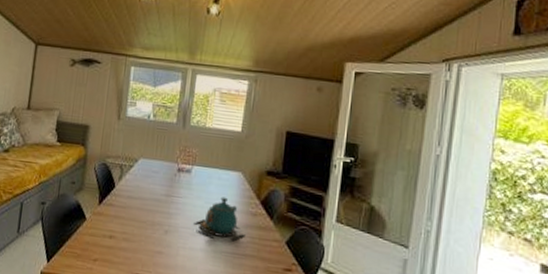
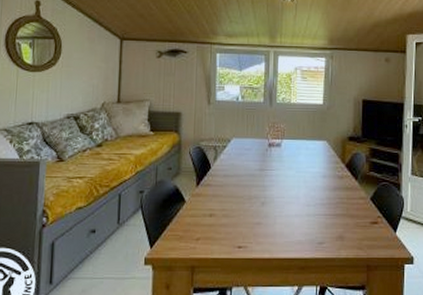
teapot: present [194,197,246,242] -> none [287,165,335,204]

